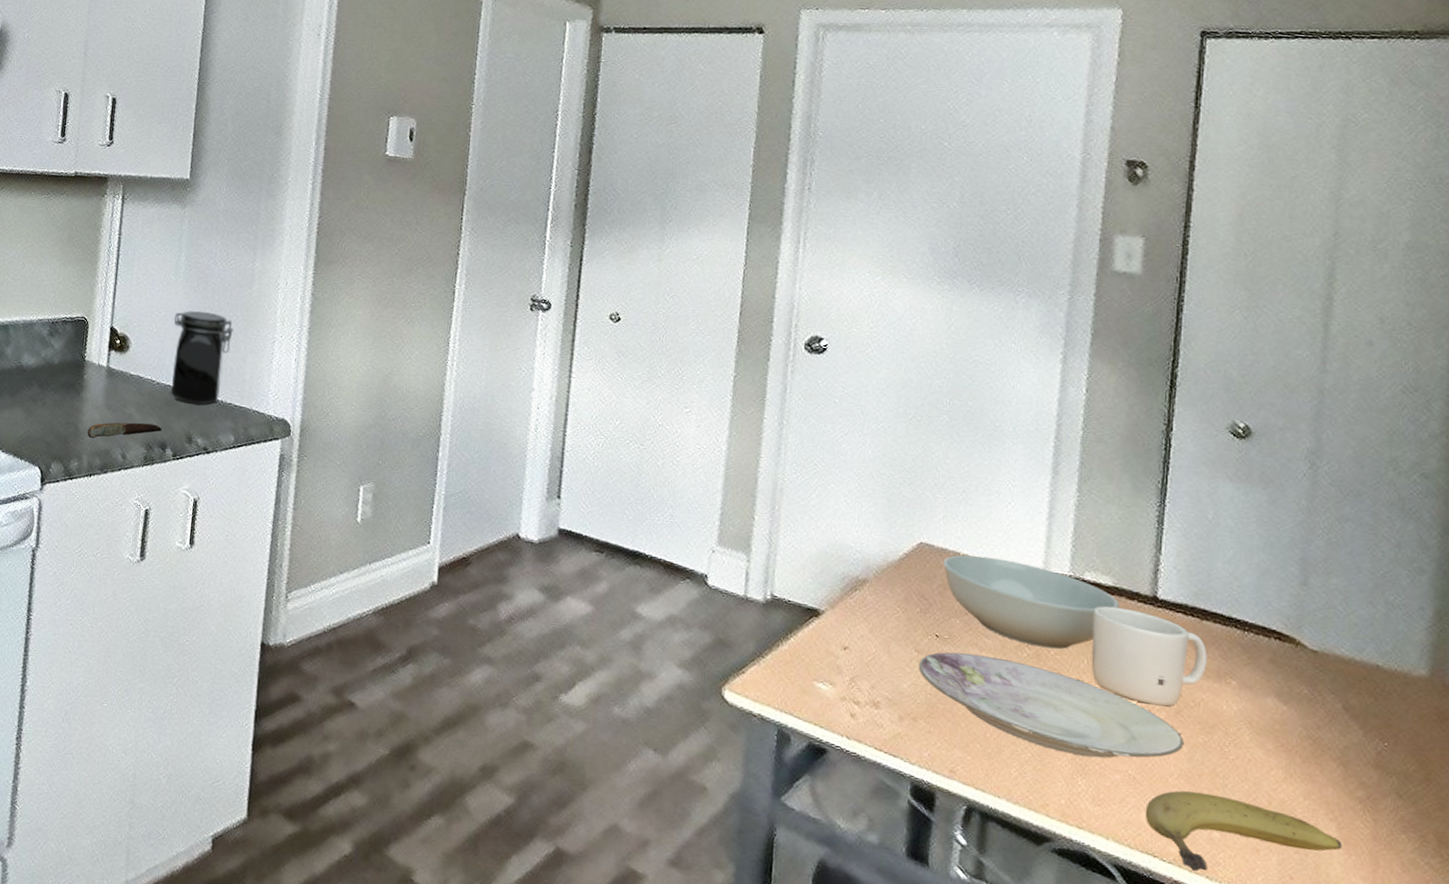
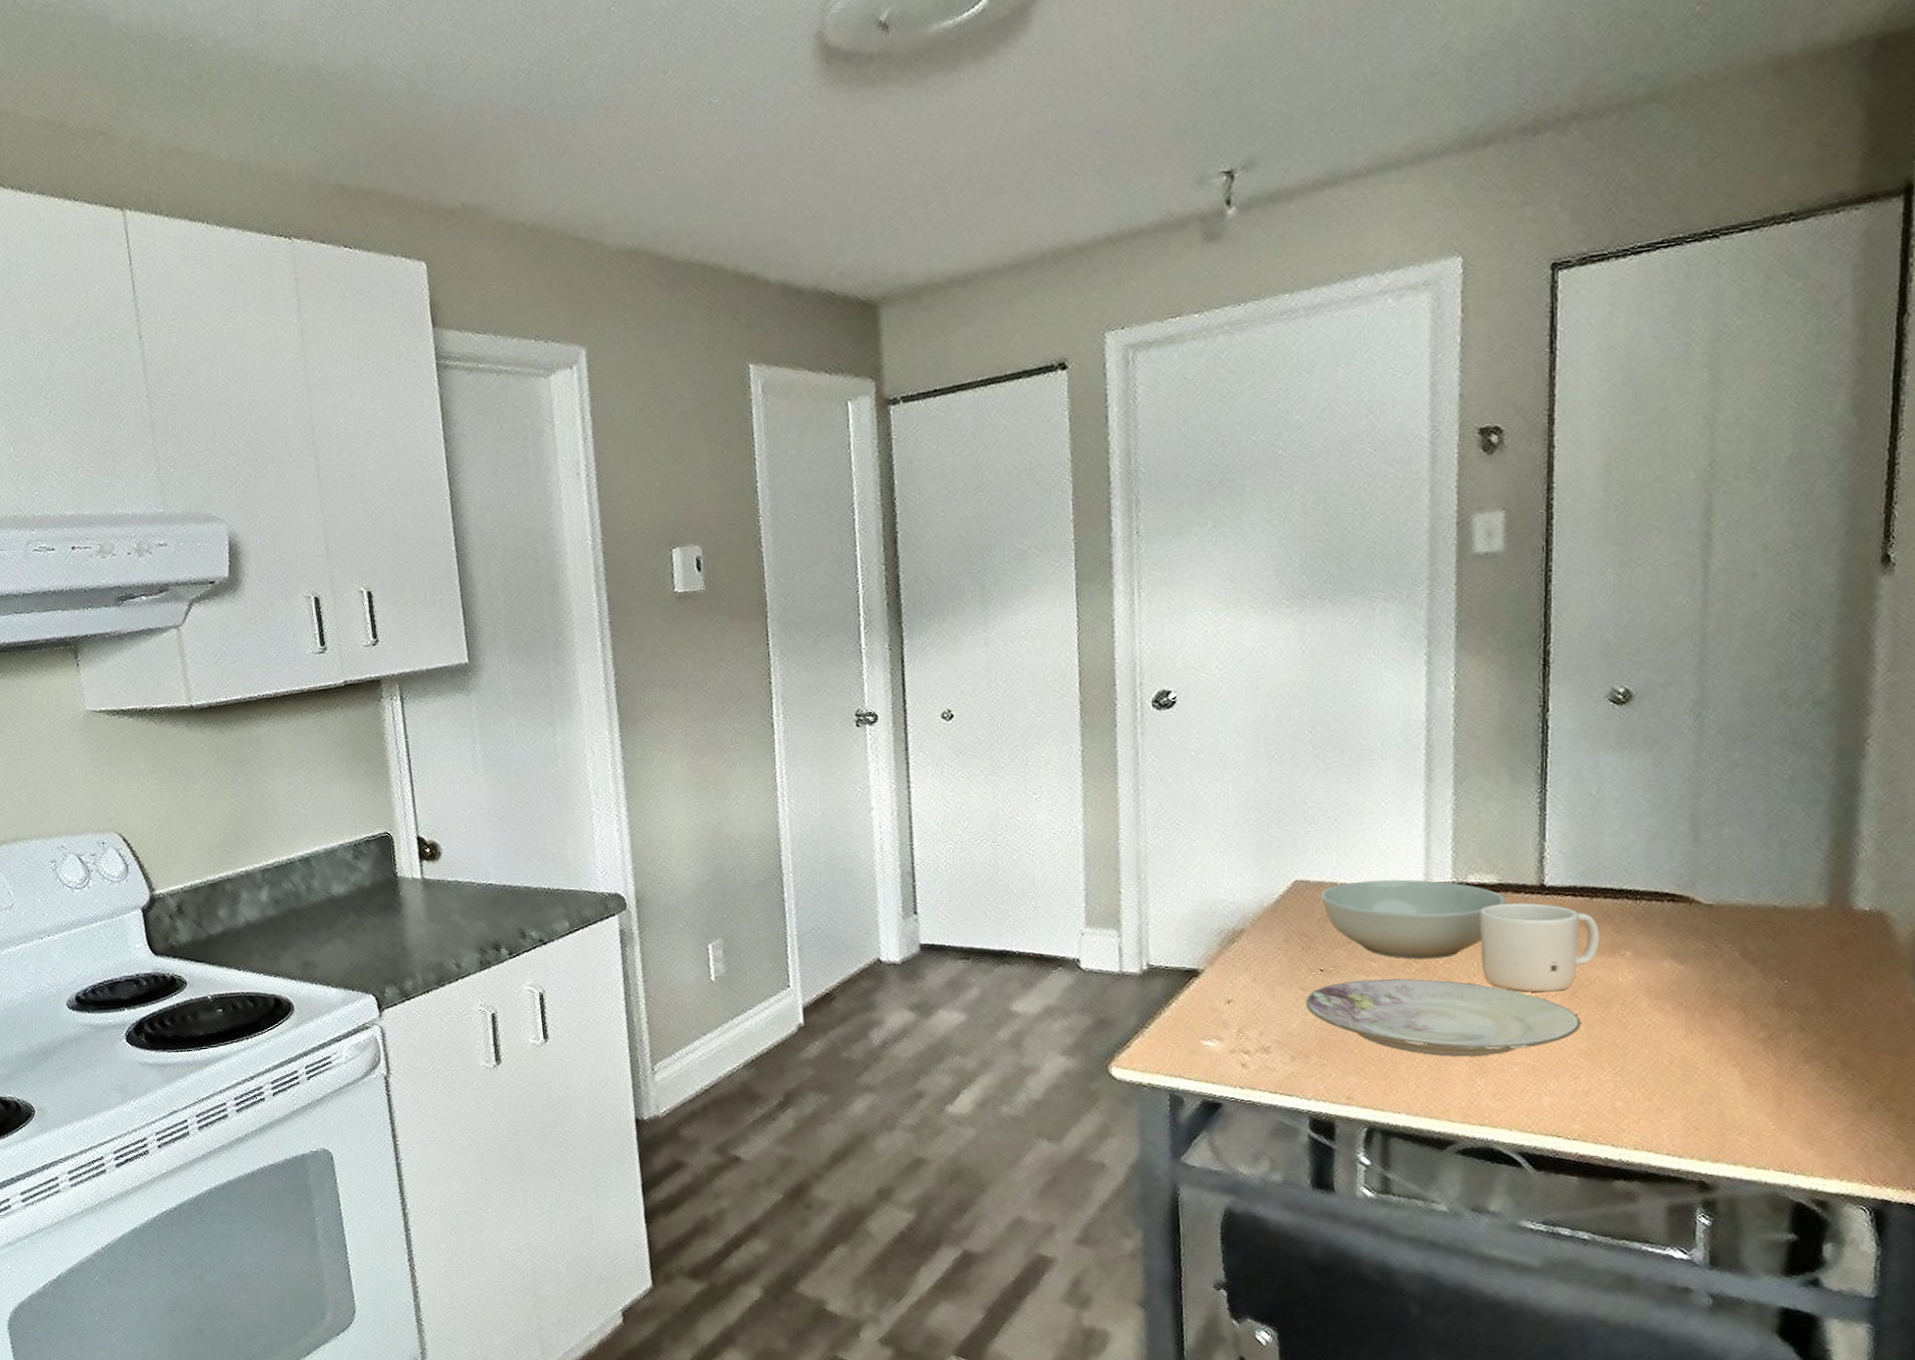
kitchen knife: present [87,422,162,439] -> none [415,926,492,955]
jar: present [171,311,234,406] -> none [481,799,547,899]
fruit: present [1145,790,1342,872] -> none [1546,1065,1745,1142]

